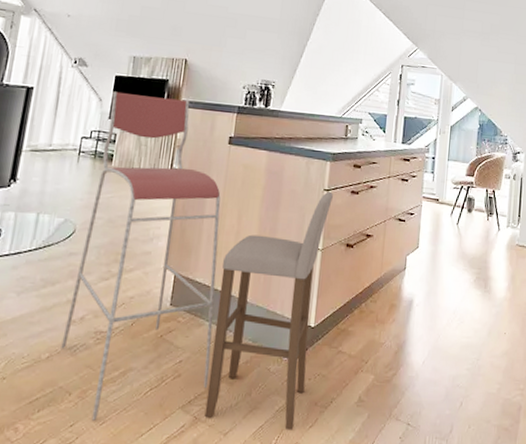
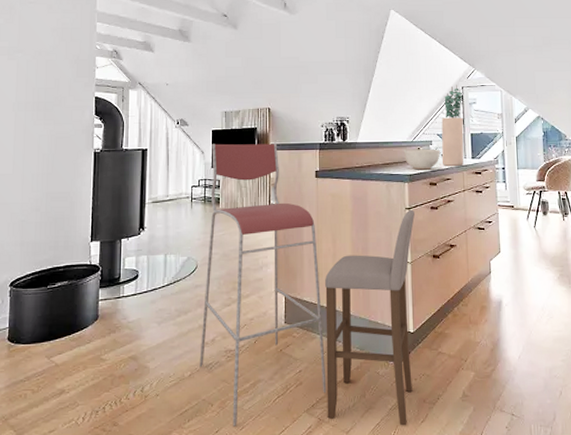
bowl: none [330,125,370,150] -> present [403,149,440,170]
vase: none [369,61,402,151] -> present [441,84,464,167]

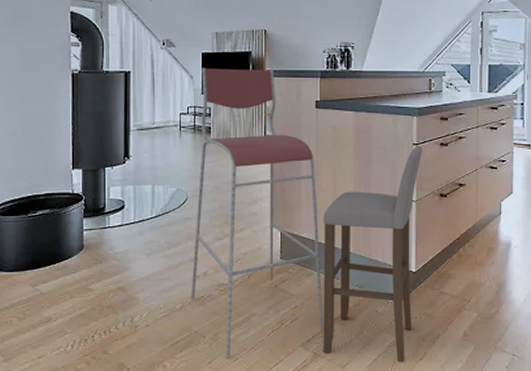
bowl: present [403,149,440,170] -> none [413,80,454,103]
vase: present [441,84,464,167] -> none [455,9,483,101]

